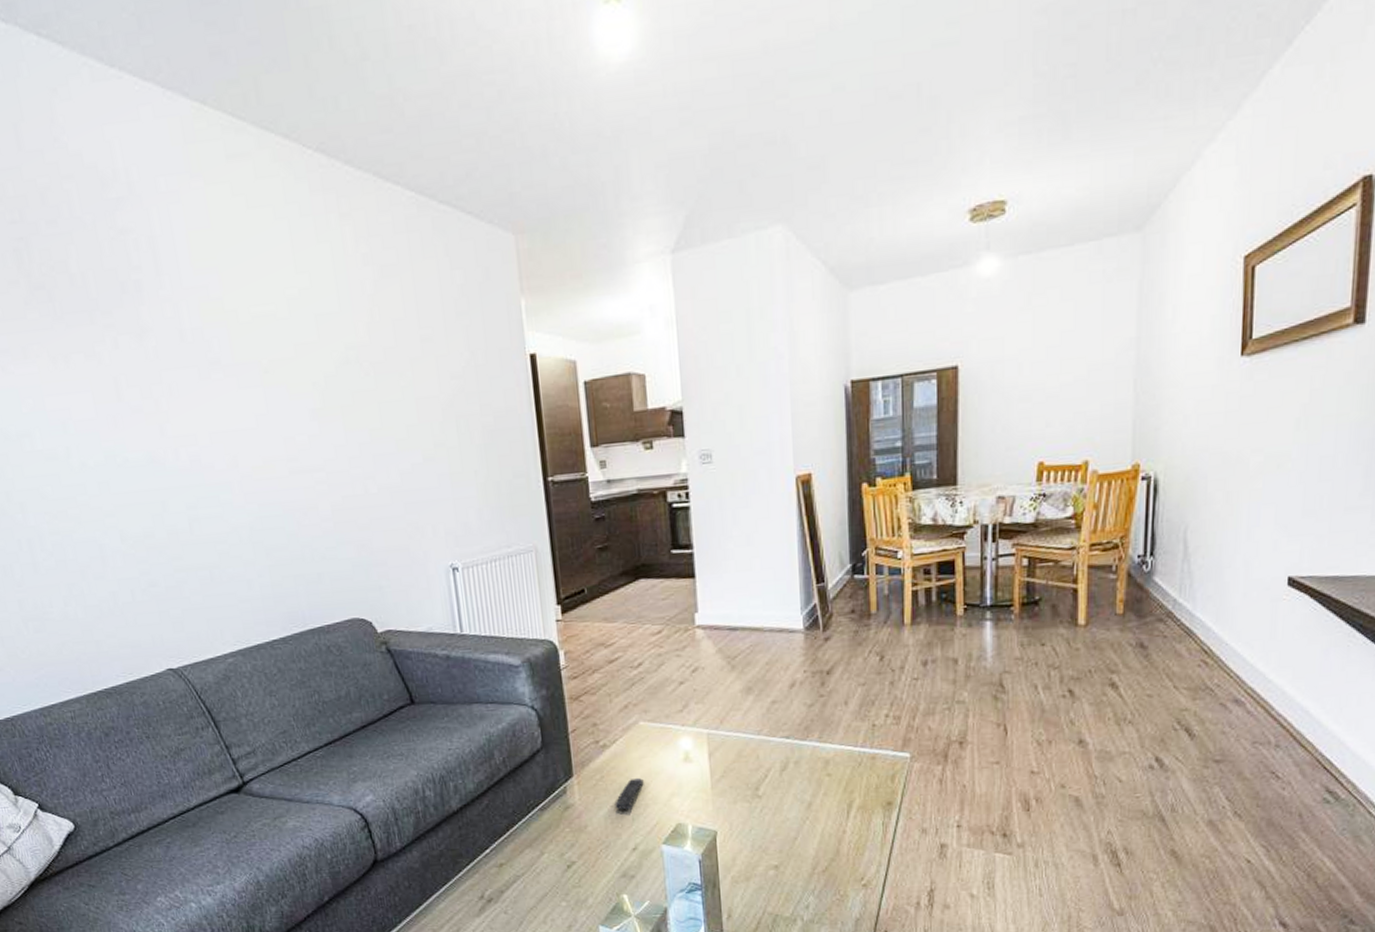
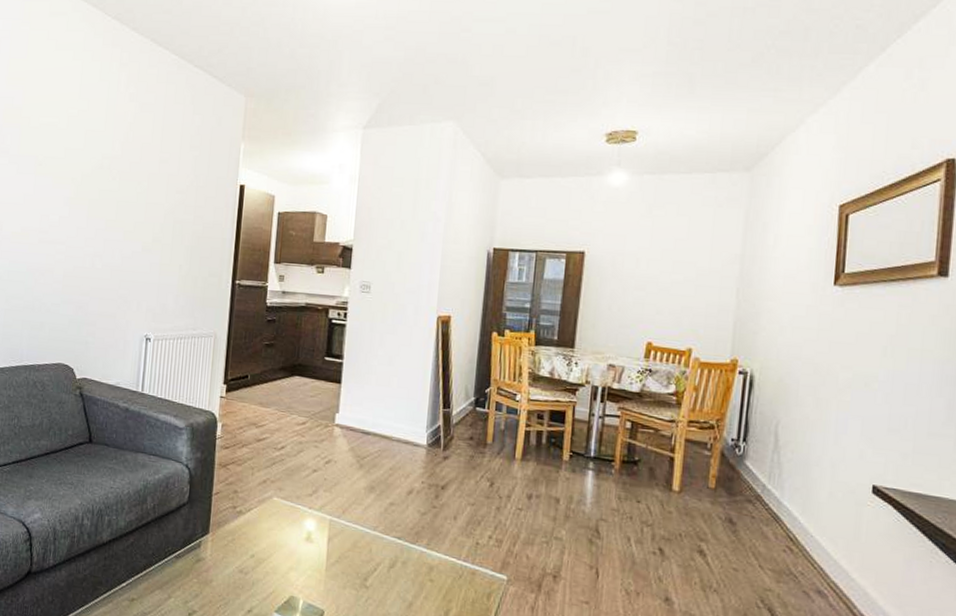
remote control: present [614,777,644,810] -> none [239,546,268,574]

